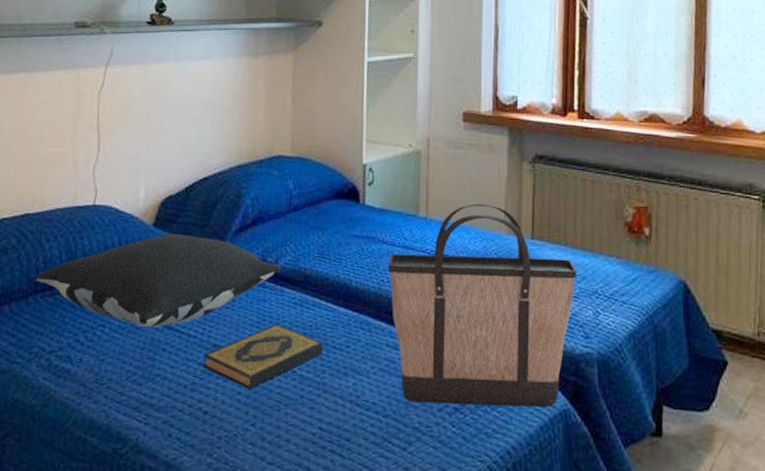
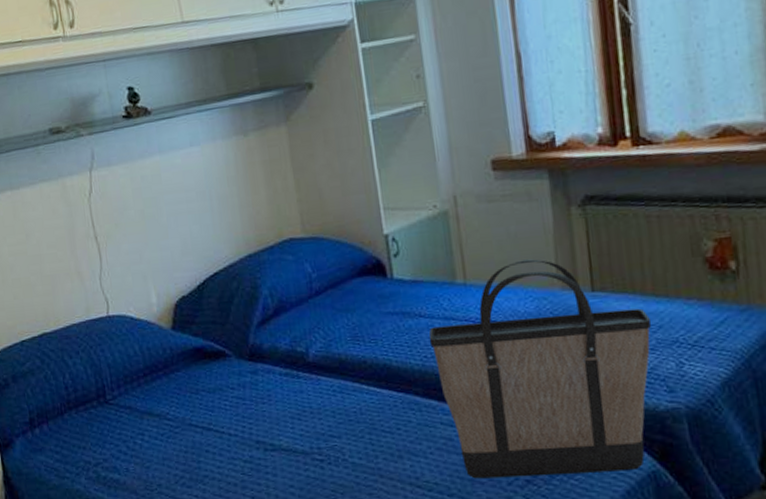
pillow: present [34,233,281,327] -> none [64,334,312,431]
hardback book: present [203,324,323,389] -> none [248,414,372,481]

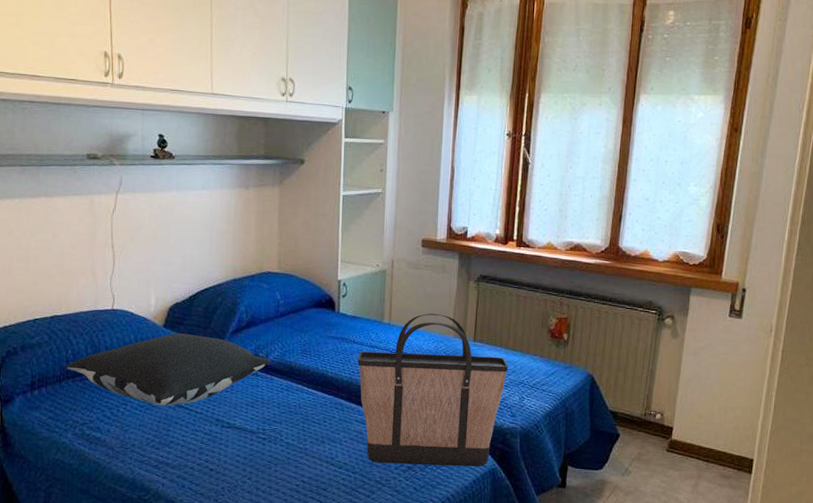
pillow: none [64,334,312,431] -> present [65,332,270,406]

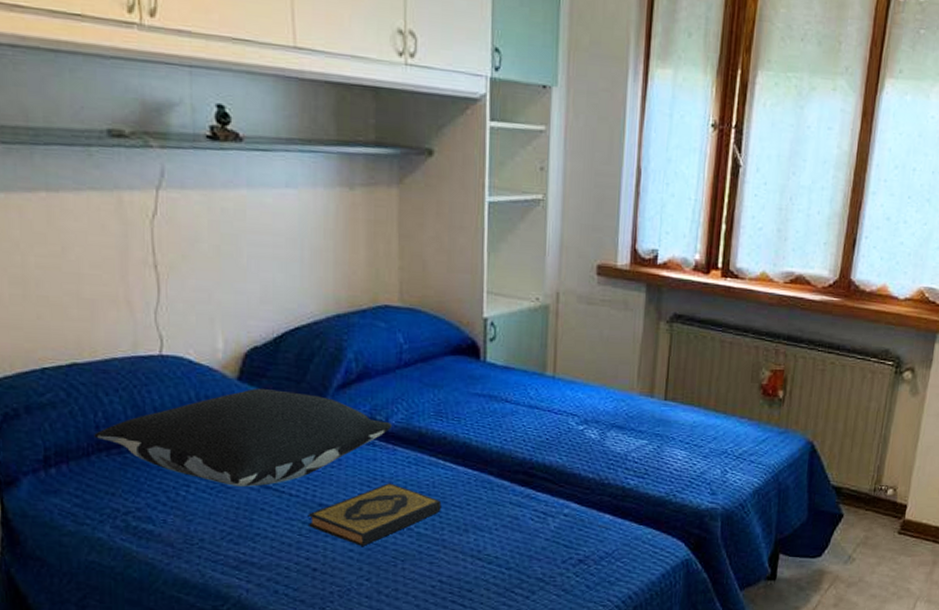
hardback book: none [209,404,305,452] -> present [309,483,442,546]
shopping bag: present [357,313,508,467] -> none [511,363,708,558]

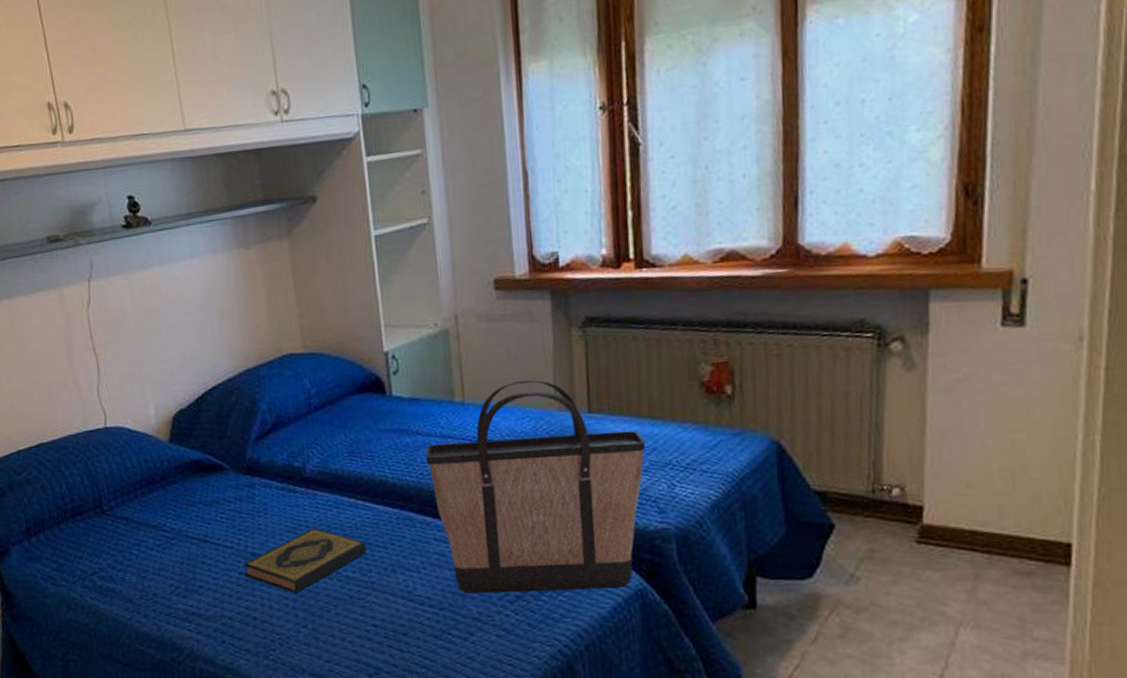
pillow: present [94,387,392,487] -> none [61,447,309,542]
shopping bag: none [511,363,708,558] -> present [425,379,645,594]

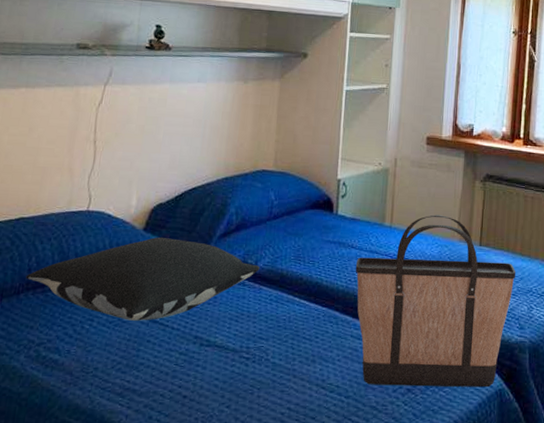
pillow: none [61,447,309,542] -> present [26,236,260,321]
hardback book: present [244,528,367,593] -> none [184,318,295,375]

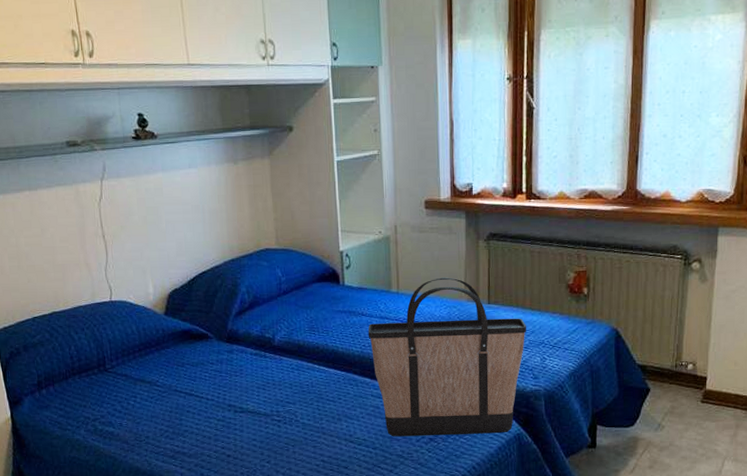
pillow: present [26,236,260,321] -> none [70,319,277,395]

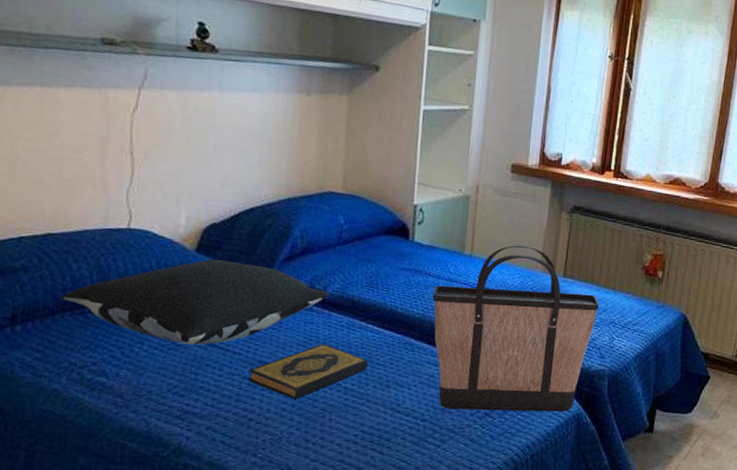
pillow: none [70,319,277,395] -> present [60,258,329,345]
hardback book: none [222,385,319,436] -> present [248,344,368,399]

